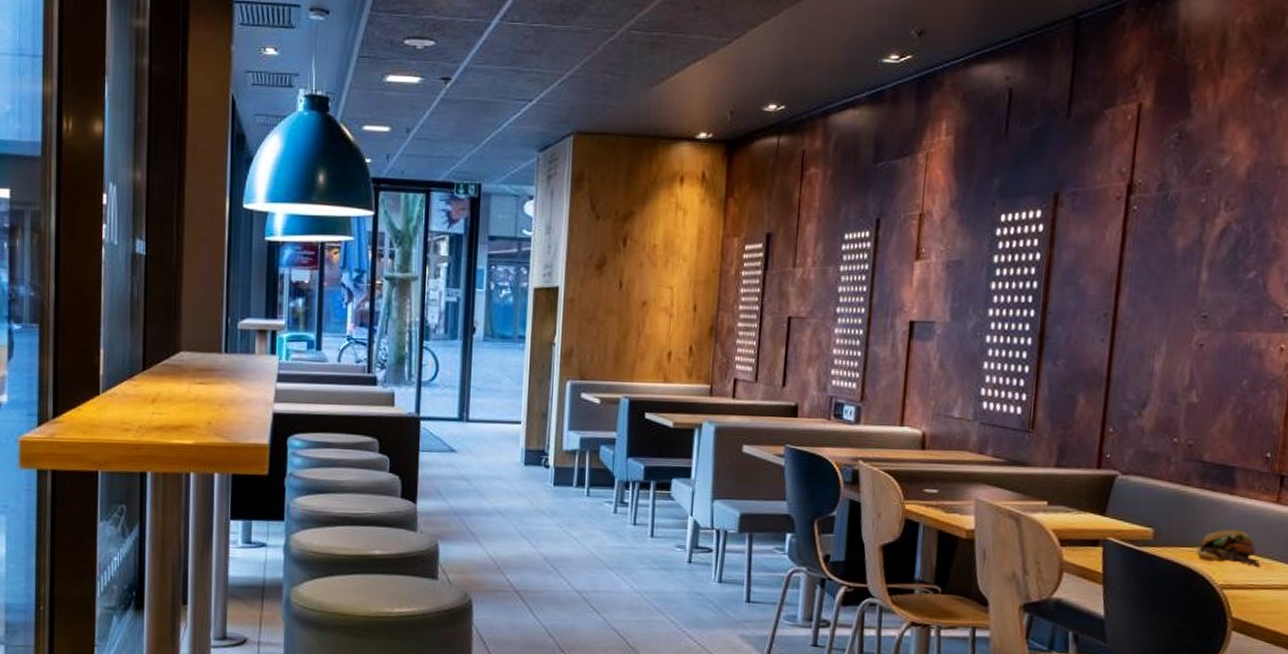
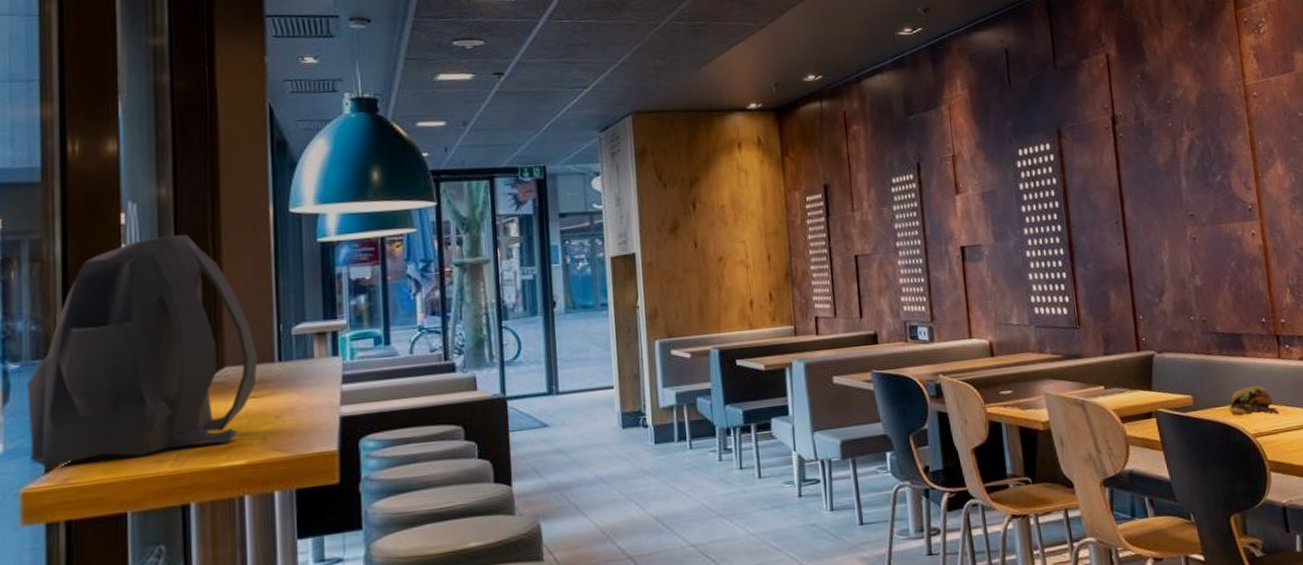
backpack: none [26,219,208,423] -> present [27,234,258,468]

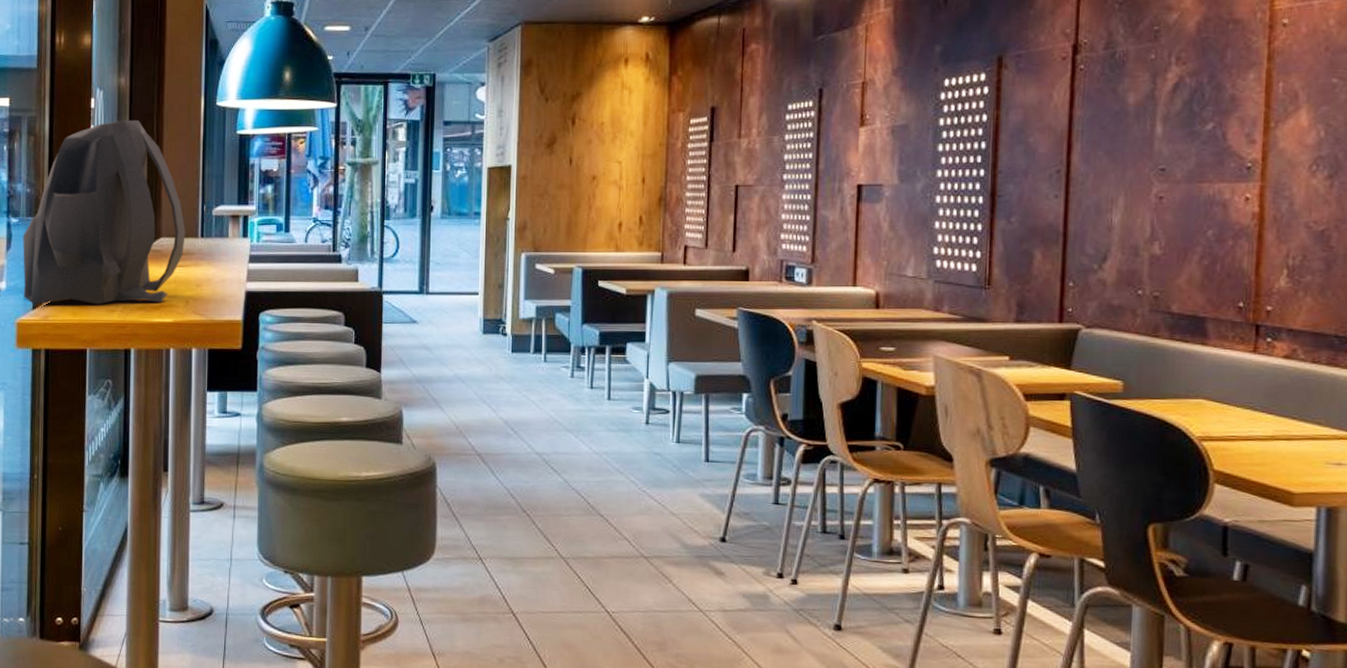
burger: present [1229,385,1279,417] -> none [1171,380,1241,419]

